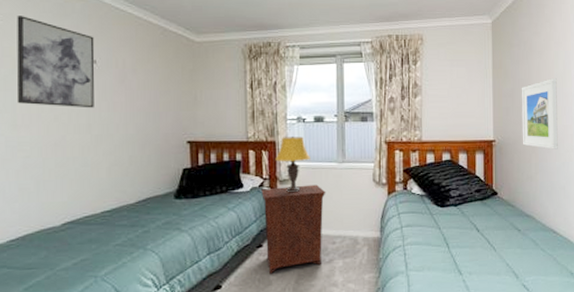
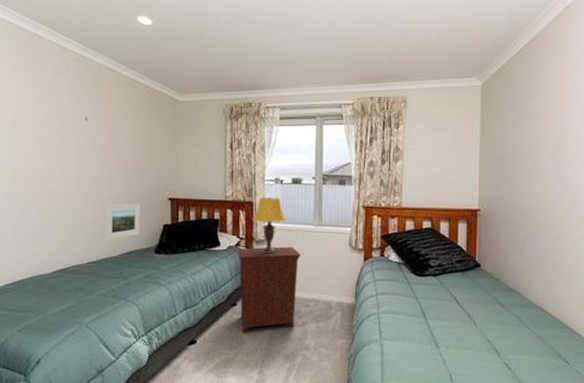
wall art: present [16,16,95,108] -> none [16,74,86,164]
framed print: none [118,148,158,188] -> present [104,203,140,241]
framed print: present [521,78,558,150] -> none [510,146,551,222]

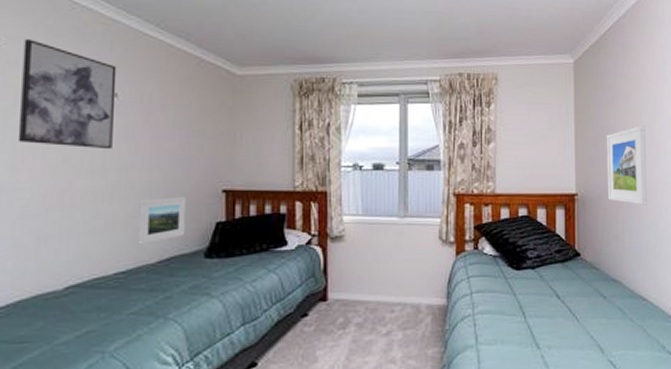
wall art: none [16,74,86,164] -> present [17,39,117,150]
nightstand: present [237,246,302,333] -> none [309,242,385,349]
table lamp: present [252,197,287,254] -> none [326,186,367,252]
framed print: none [510,146,551,222] -> present [606,126,647,205]

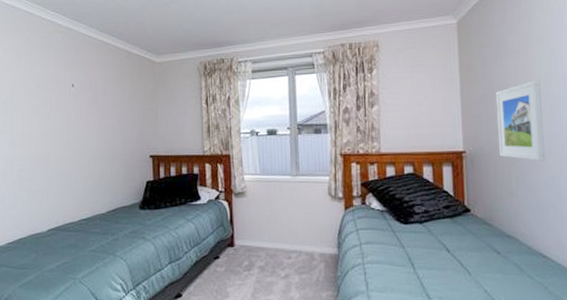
wall art: present [17,39,117,150] -> none [13,49,73,127]
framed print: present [138,197,186,245] -> none [92,162,125,199]

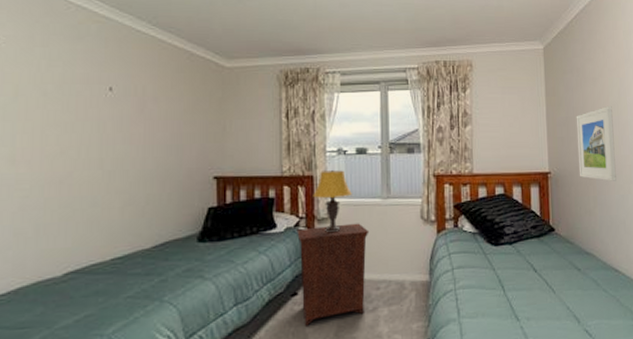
nightstand: none [217,198,281,286] -> present [297,223,370,326]
table lamp: none [230,150,264,206] -> present [313,170,352,233]

